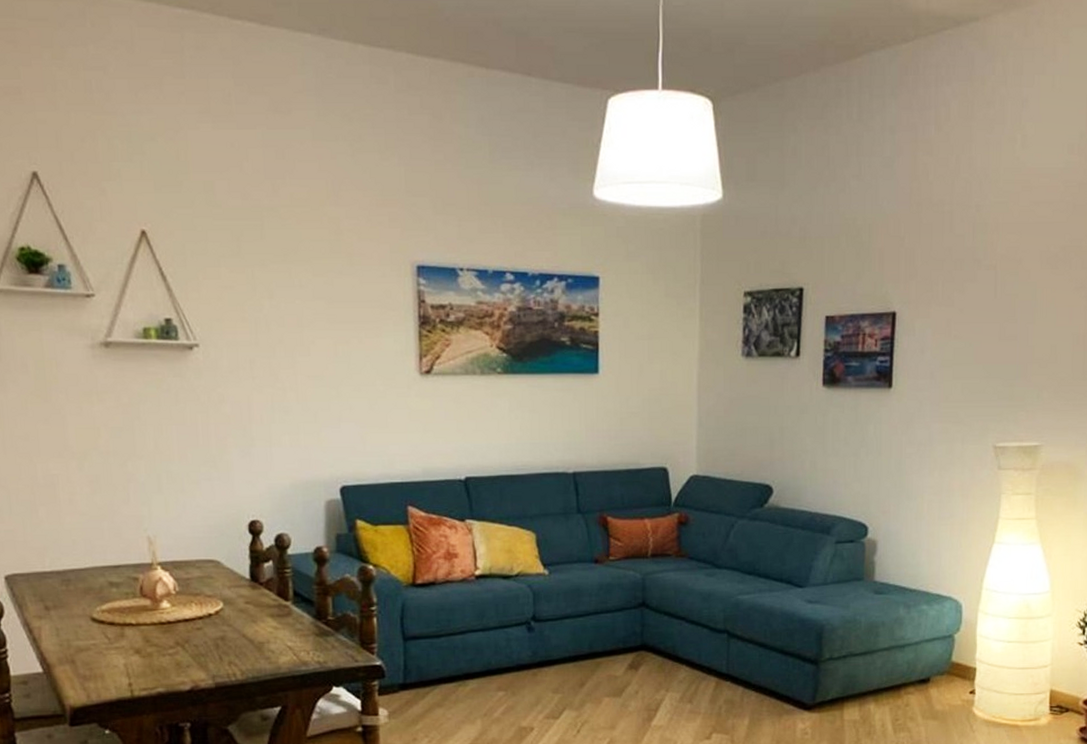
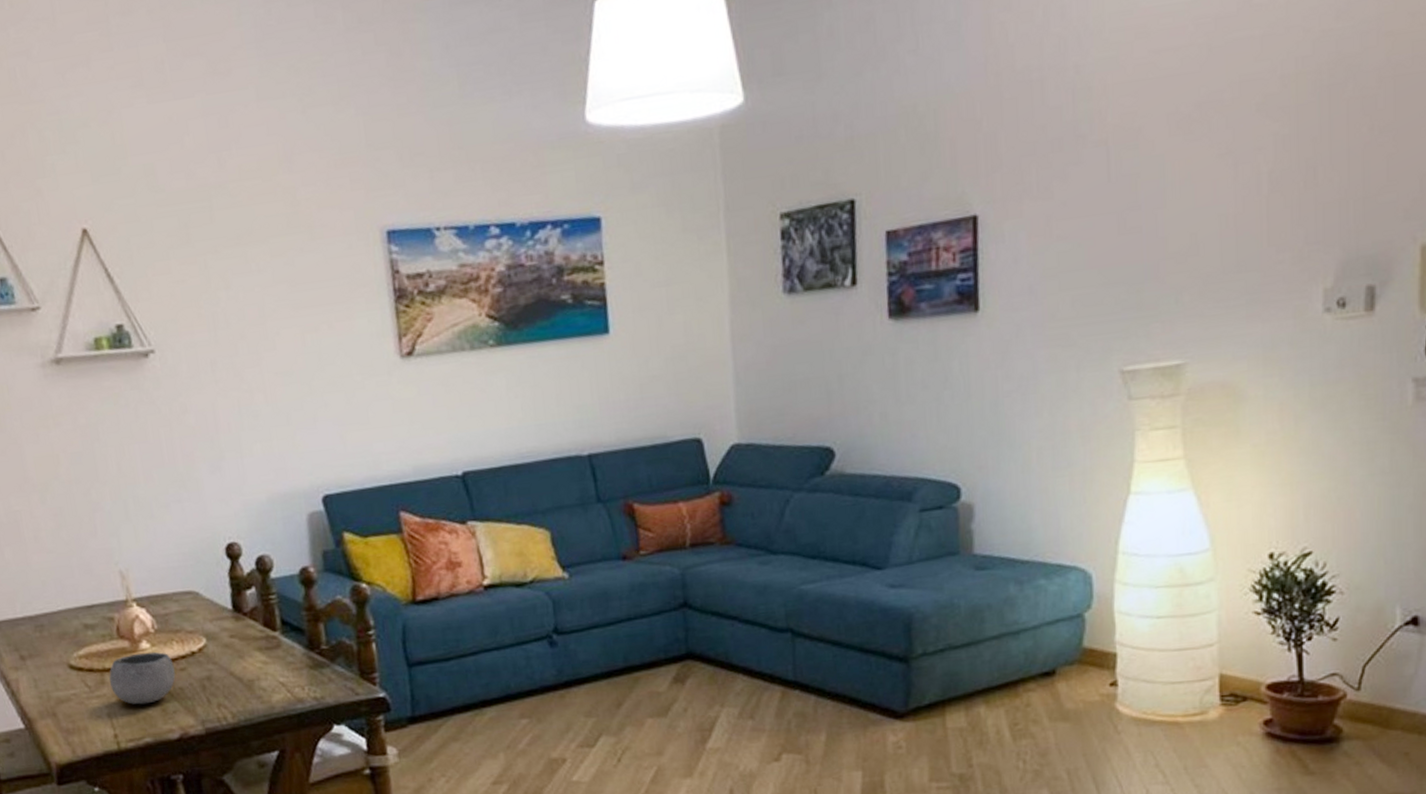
bowl: none [129,611,192,658] -> present [109,651,176,705]

